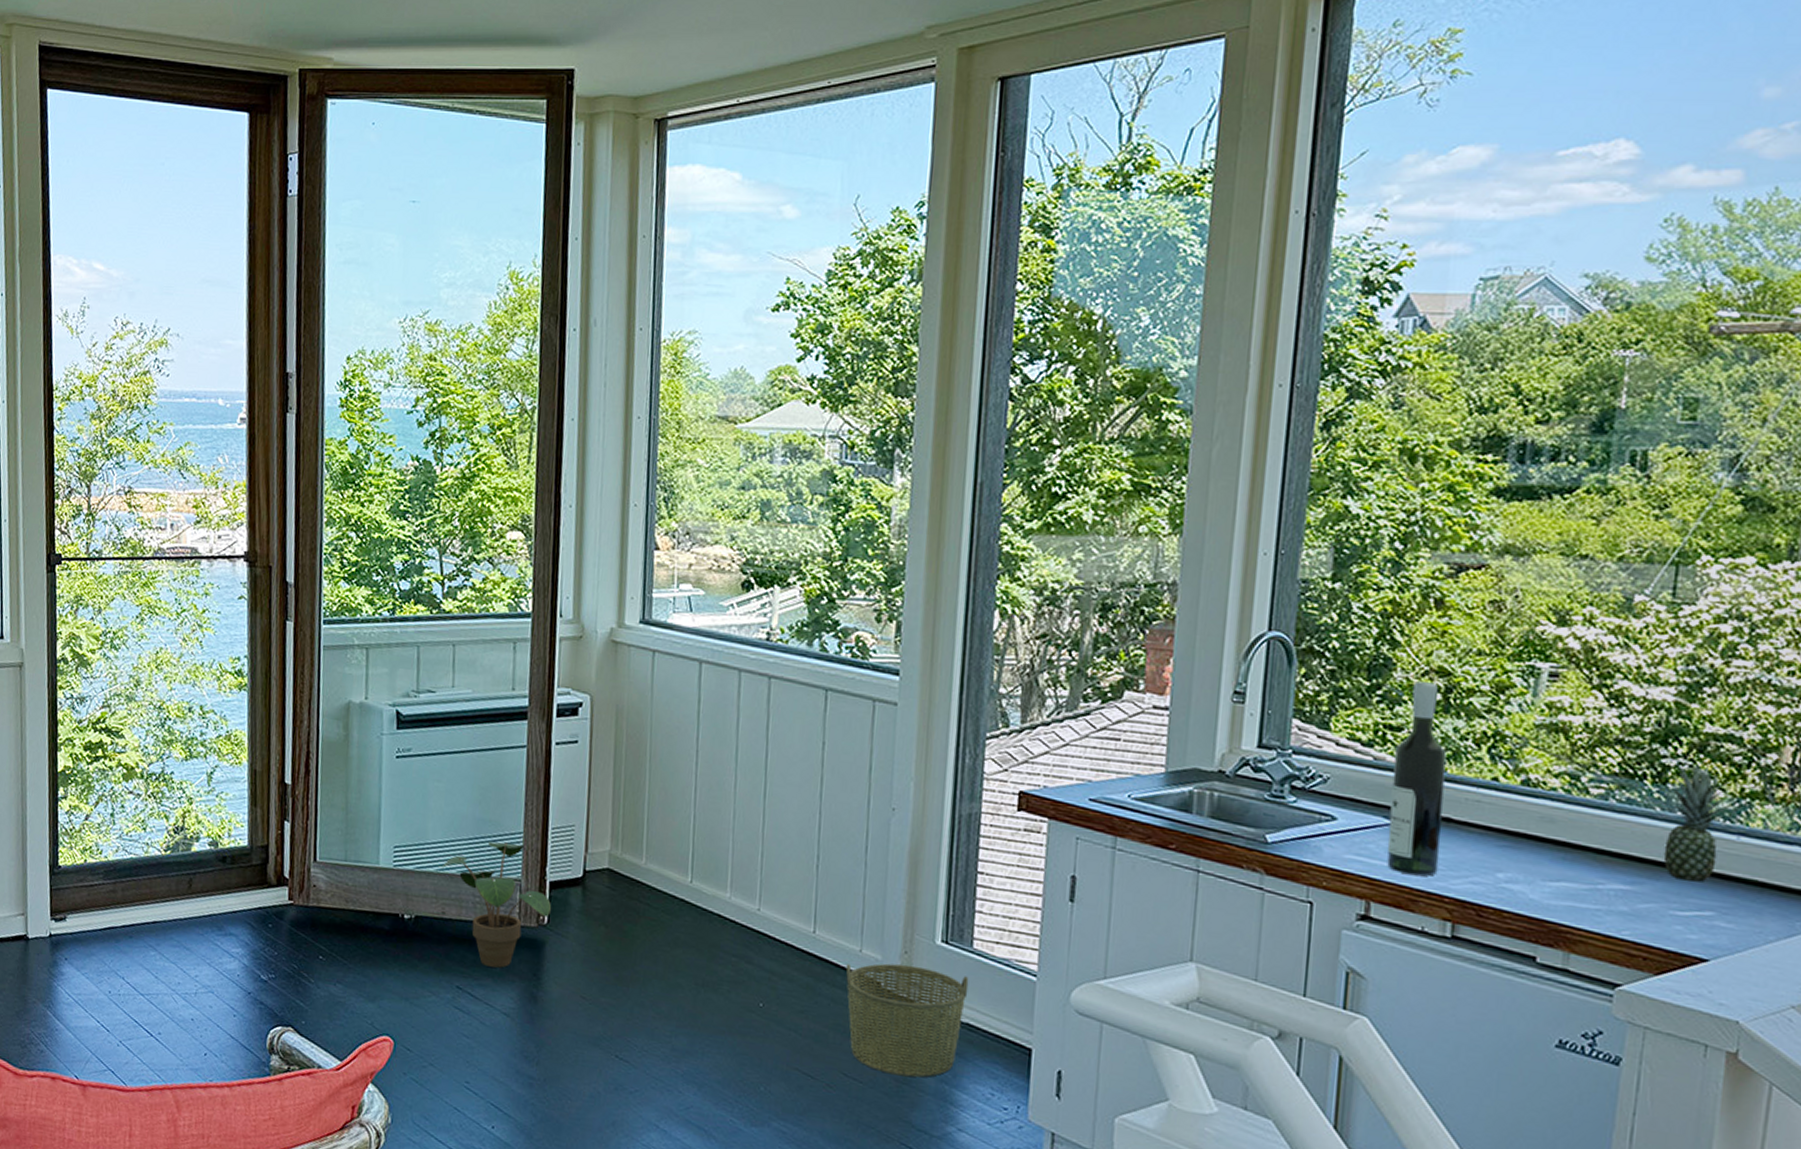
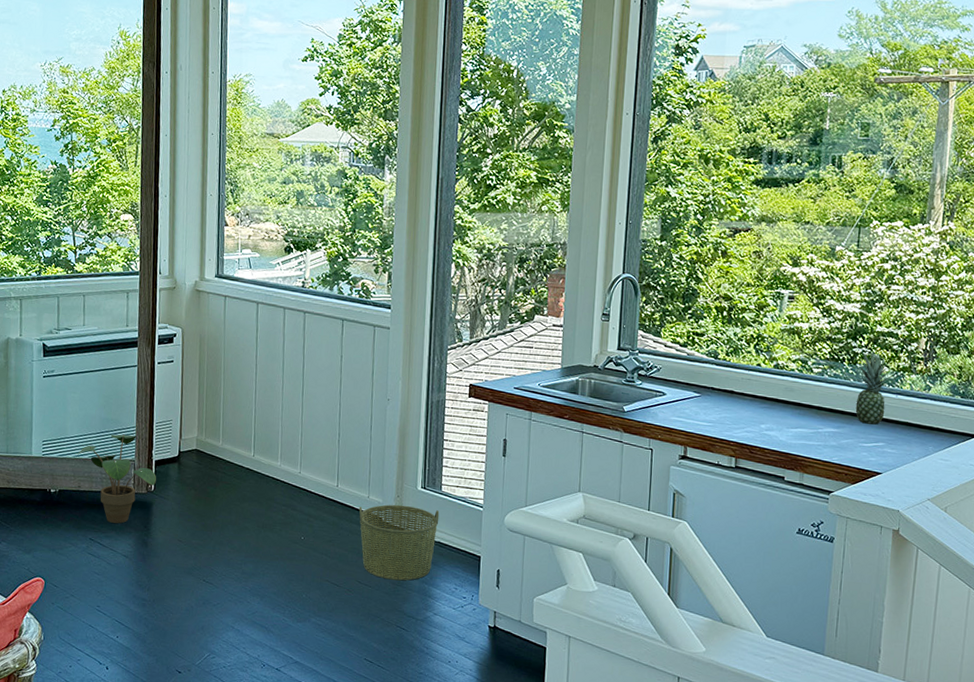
bottle: present [1386,681,1447,877] -> none [696,304,730,429]

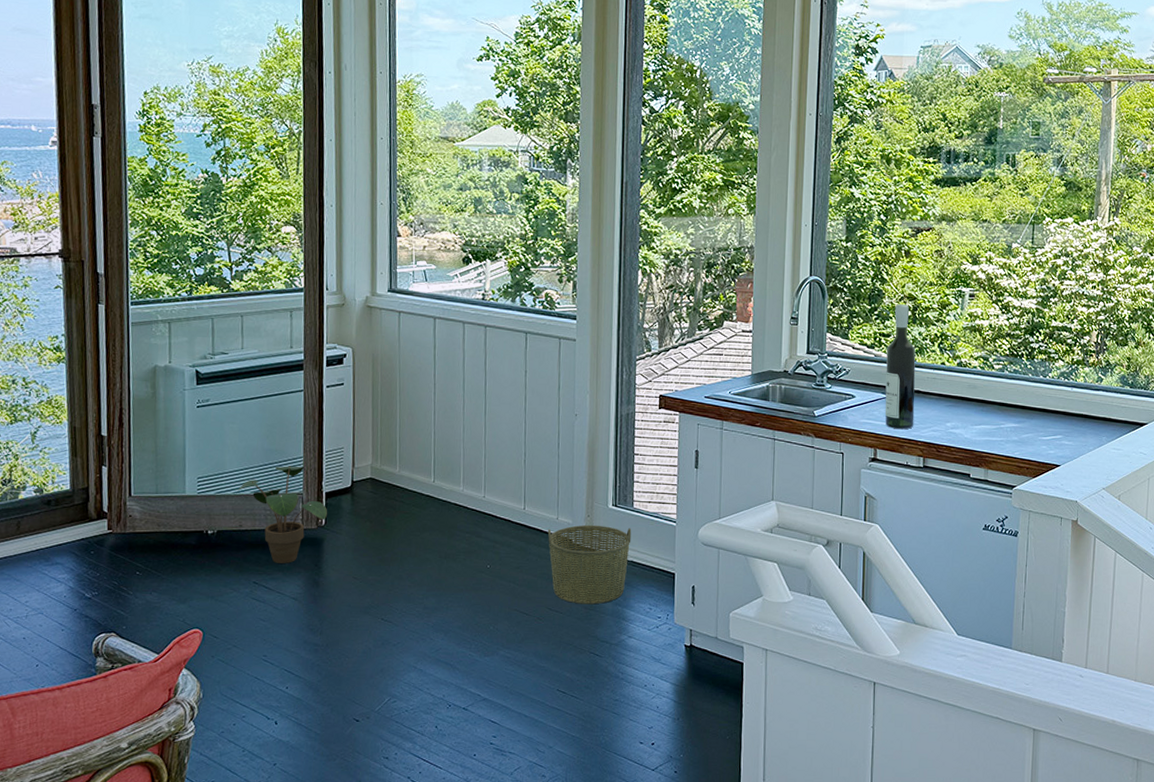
bottle: none [696,304,730,429] -> present [884,304,916,430]
fruit: present [855,351,889,425] -> none [1034,346,1065,418]

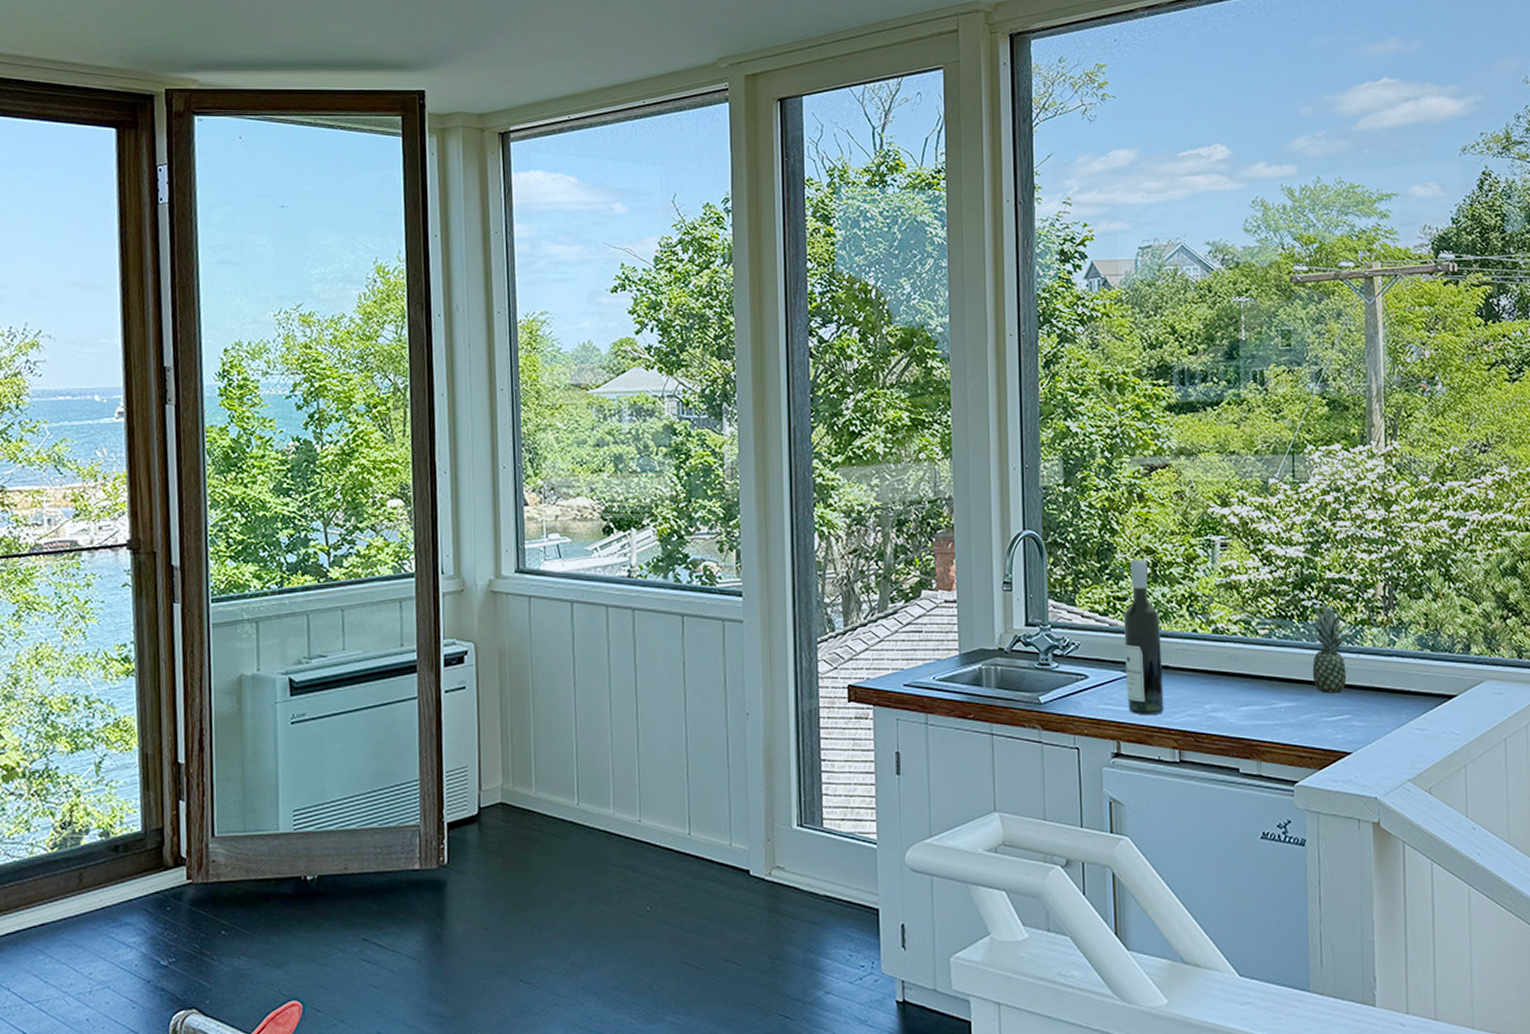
potted plant: present [236,466,328,563] -> none [340,791,451,914]
basket: present [547,524,632,605] -> none [719,851,823,953]
fruit: none [1034,346,1065,418] -> present [1311,603,1347,693]

